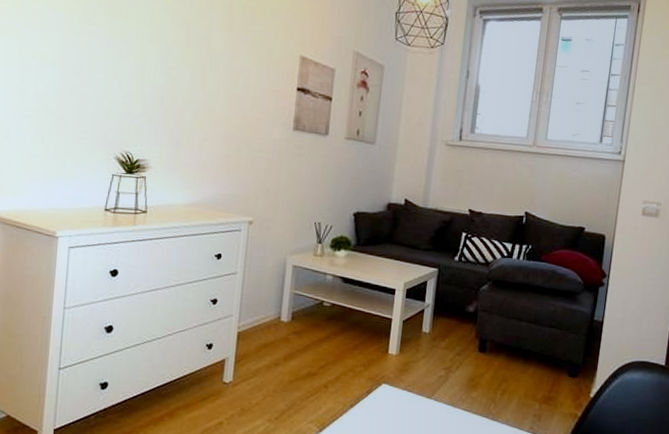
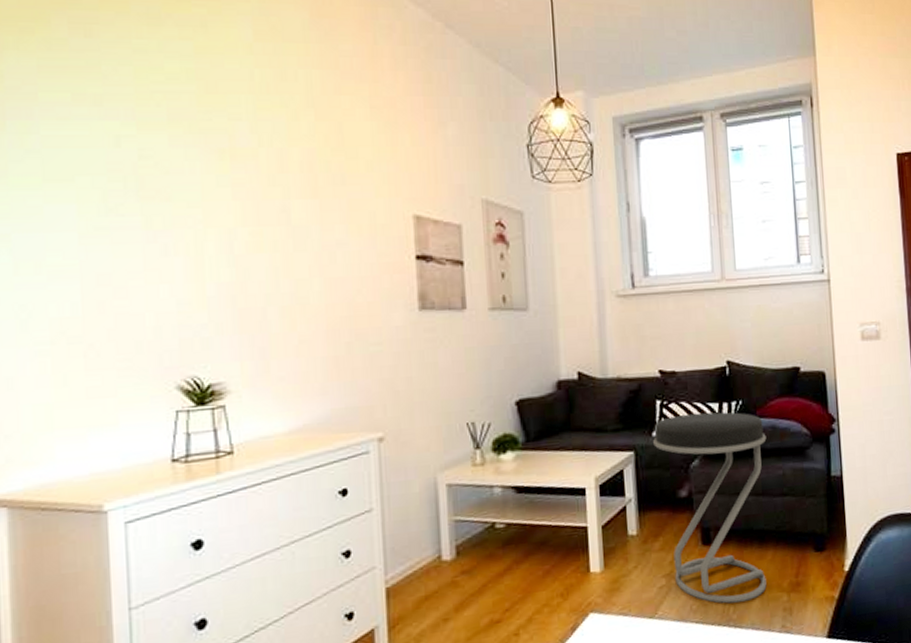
stool: none [452,247,546,402] -> present [653,412,767,604]

